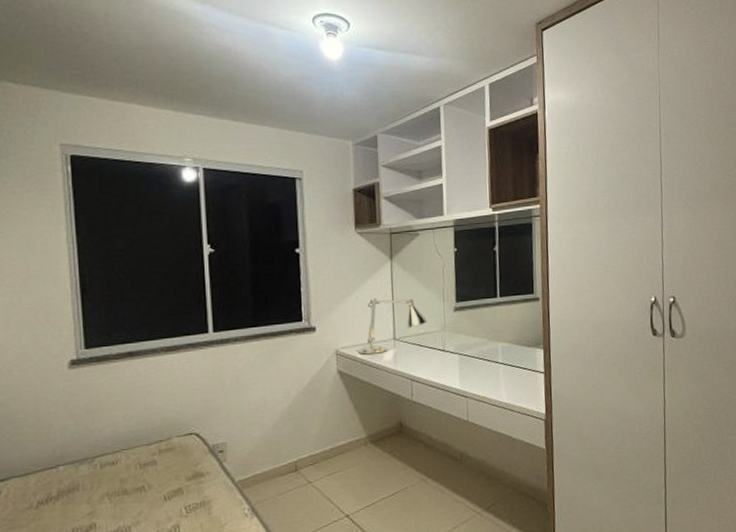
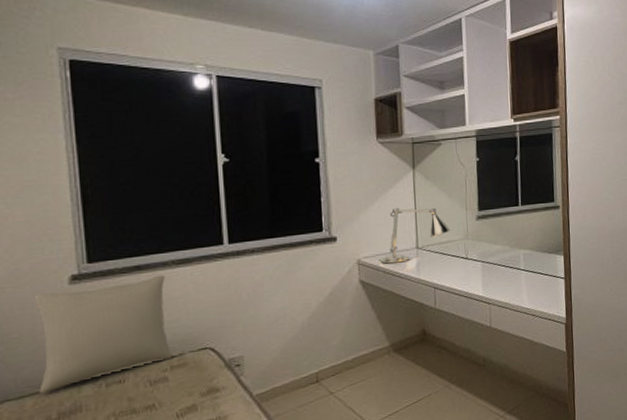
pillow: none [37,361,161,472] -> present [34,274,173,394]

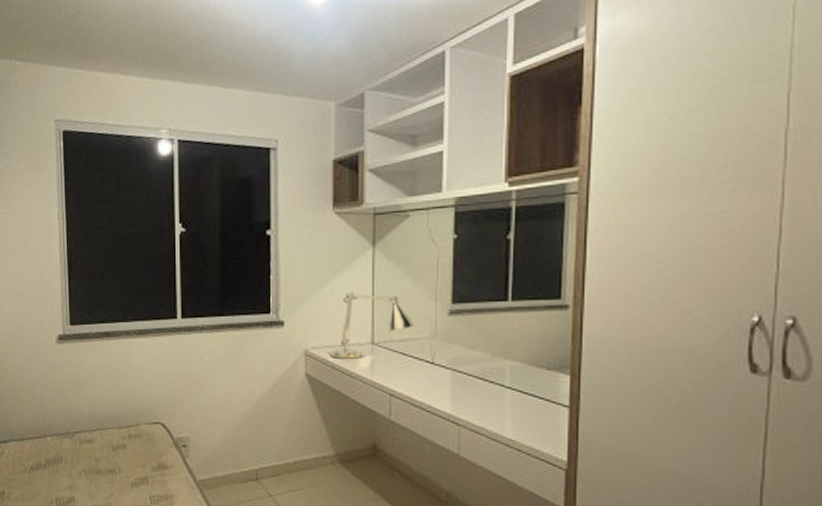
pillow: present [34,274,173,394] -> none [32,343,131,440]

